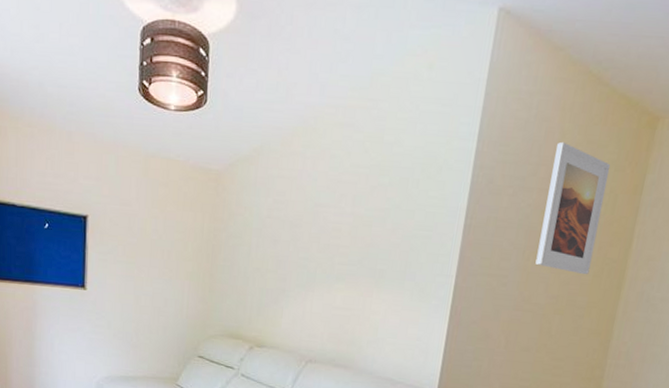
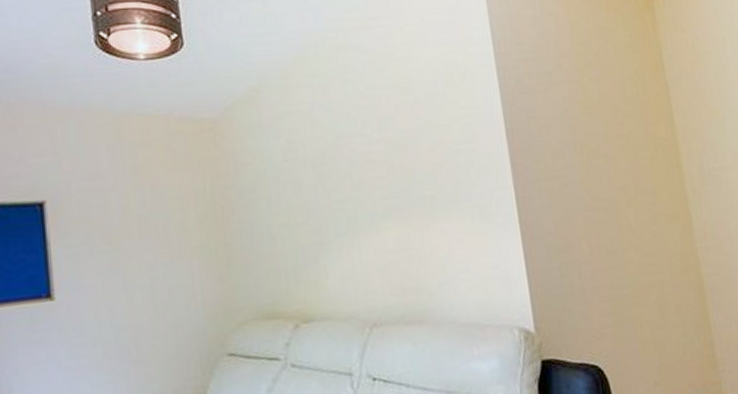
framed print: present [535,141,611,275] -> none [571,32,645,160]

